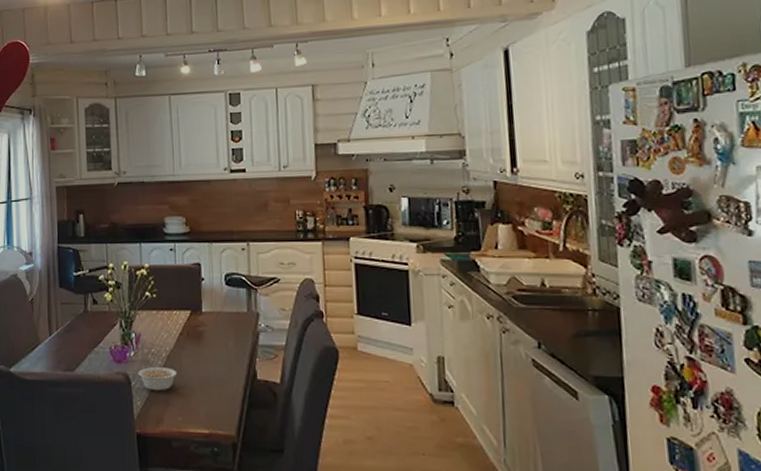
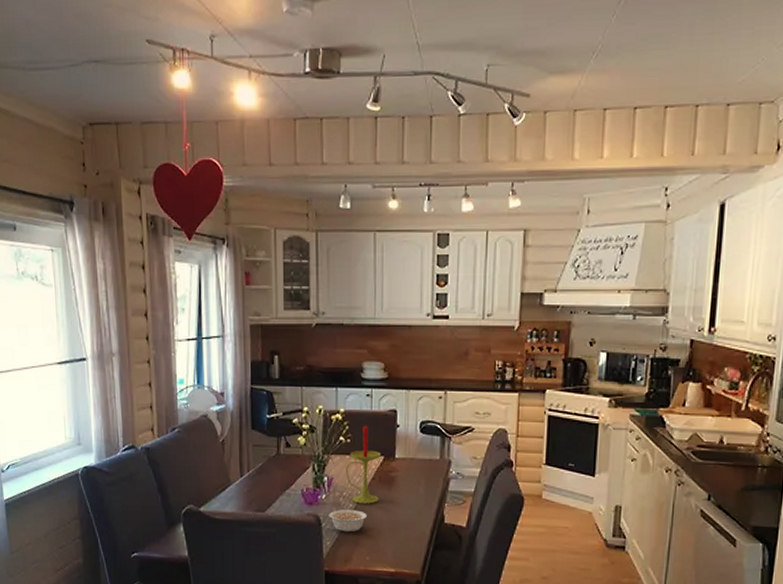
candle: none [152,279,188,361] -> present [345,425,381,504]

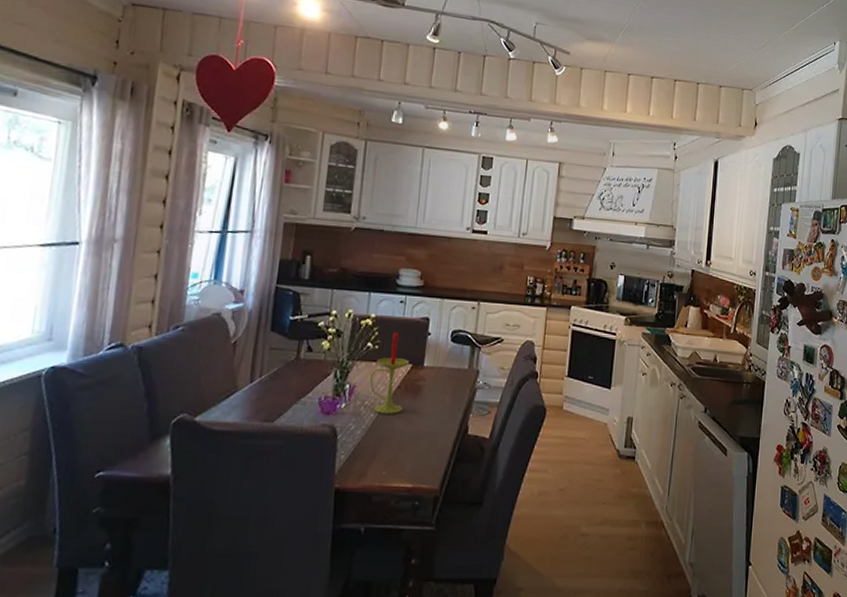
legume: present [329,510,368,533] -> none [346,420,389,445]

